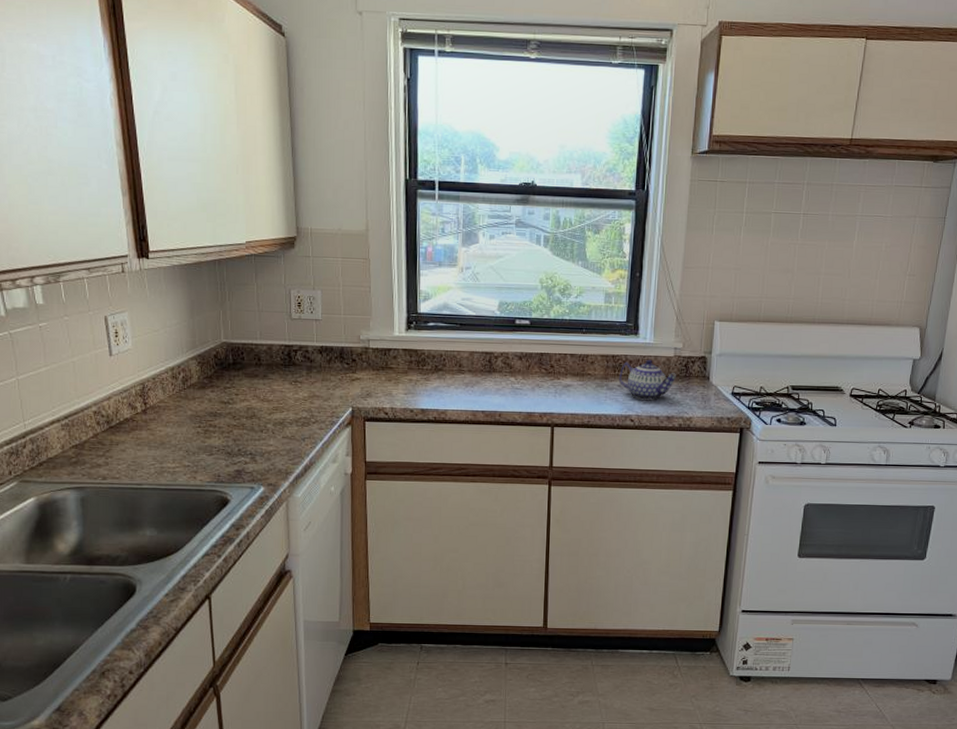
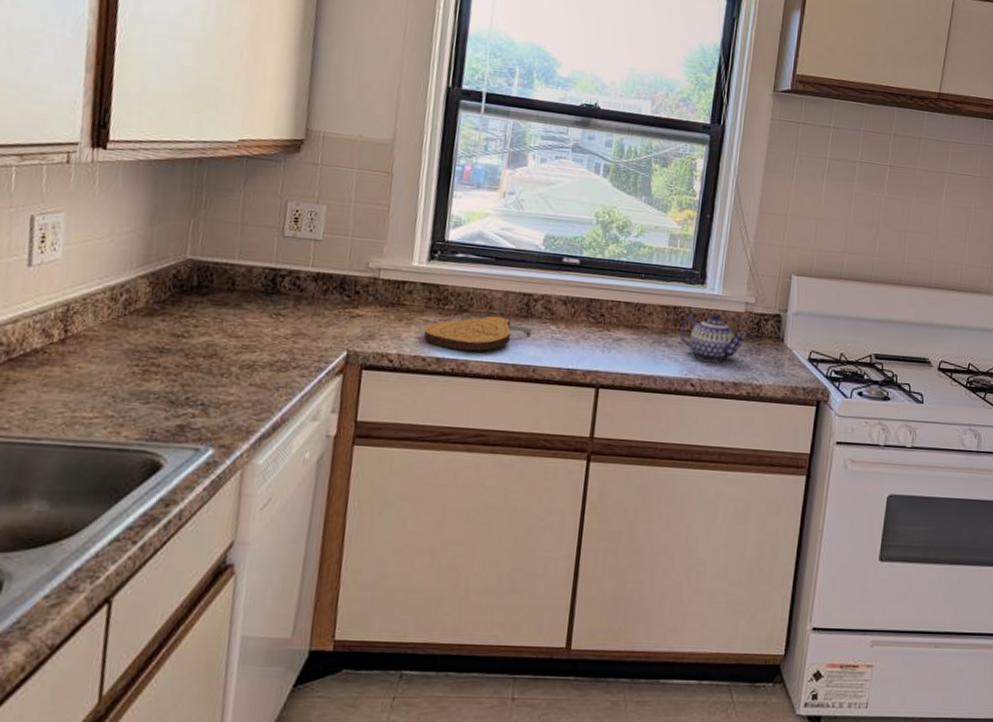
cutting board: none [409,372,496,402] -> present [423,315,533,351]

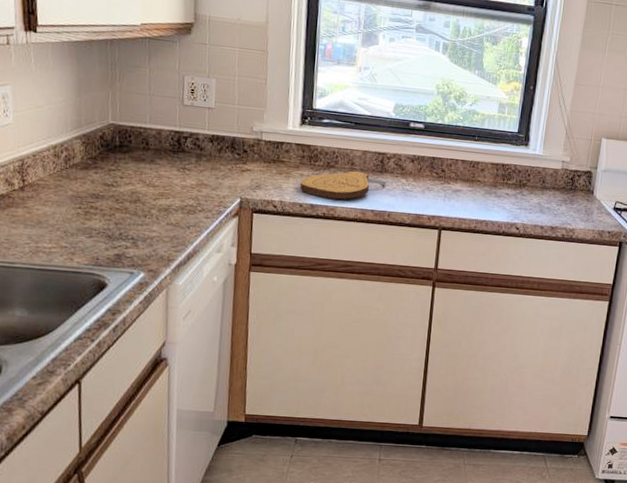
teapot: present [680,313,747,362] -> none [507,170,563,210]

